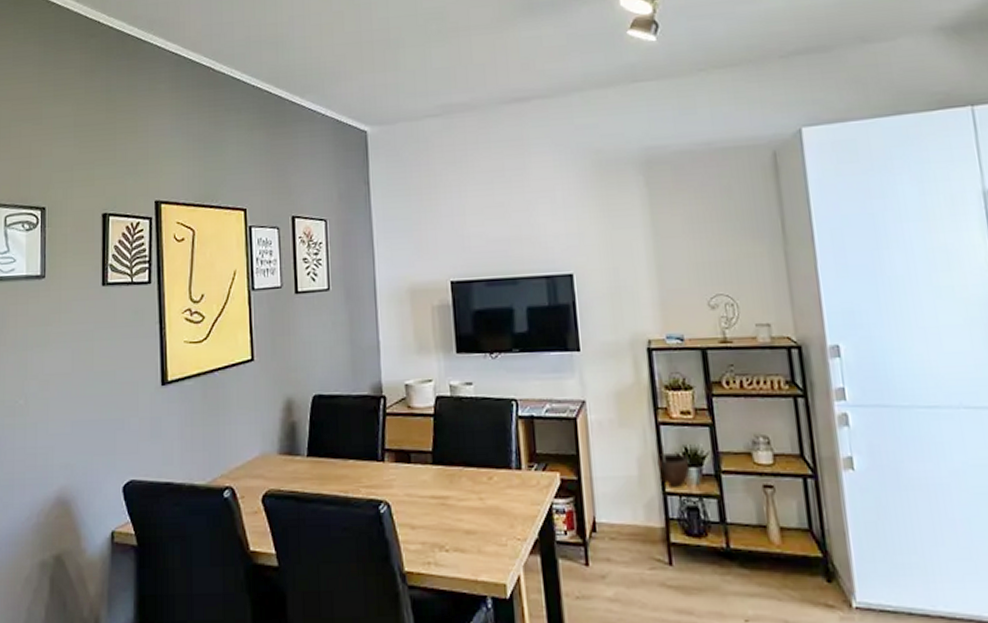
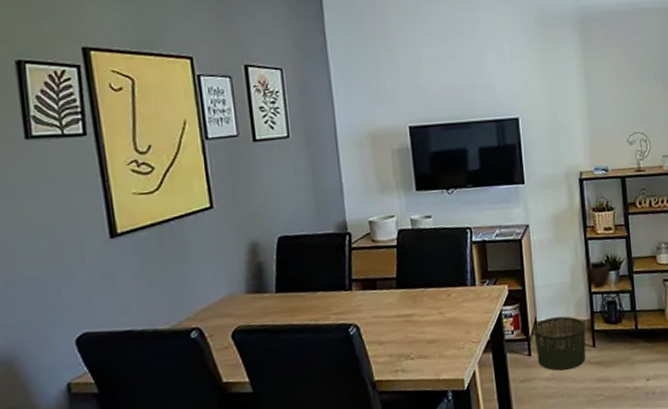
basket: none [590,519,660,591] -> present [532,316,586,371]

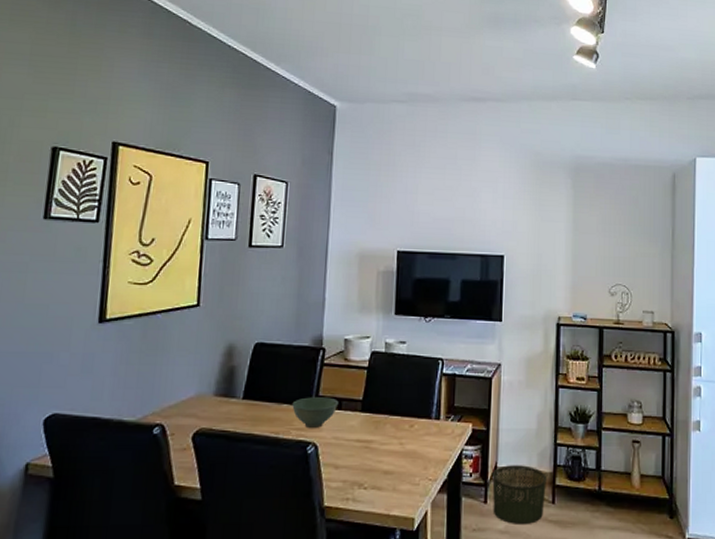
bowl: none [326,279,373,312] -> present [292,397,339,429]
decorative bowl: present [585,260,610,288] -> none [553,410,578,440]

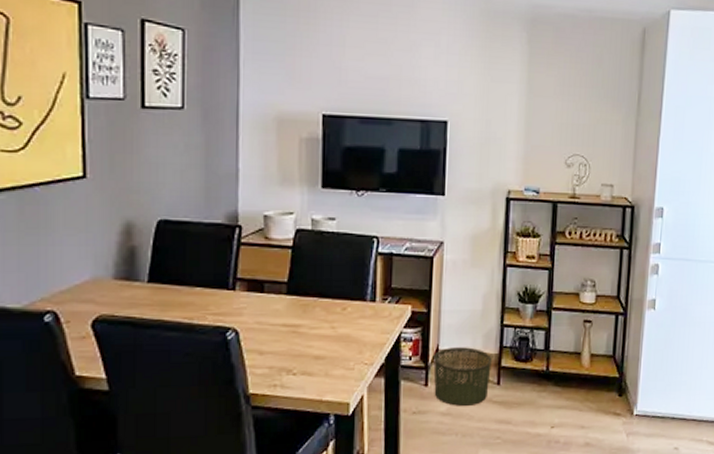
bowl: present [292,397,339,429] -> none [206,279,261,314]

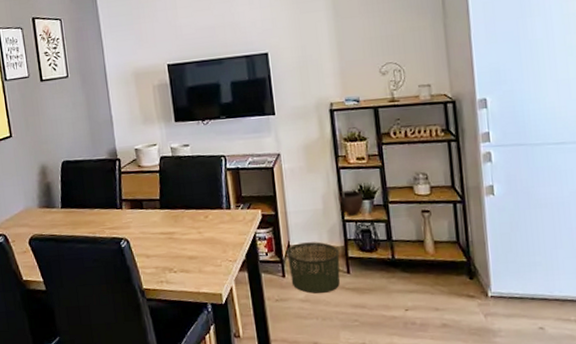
decorative bowl: none [500,290,527,321] -> present [338,189,363,216]

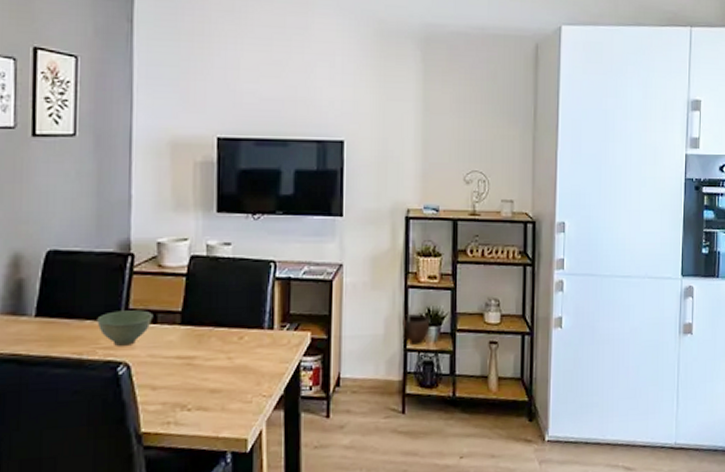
bowl: none [101,199,140,228] -> present [97,310,154,347]
basket: present [285,241,340,294] -> none [334,374,397,438]

